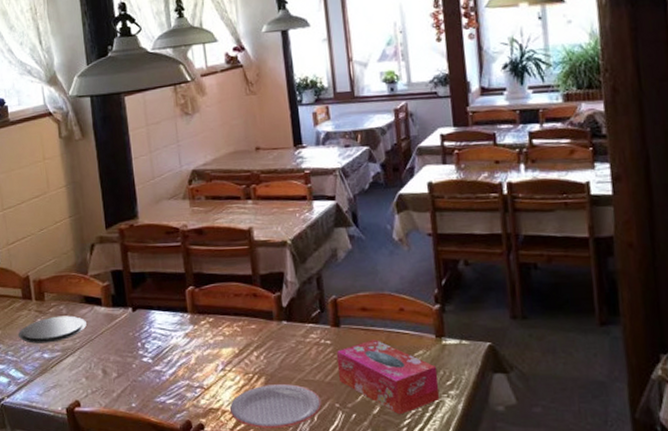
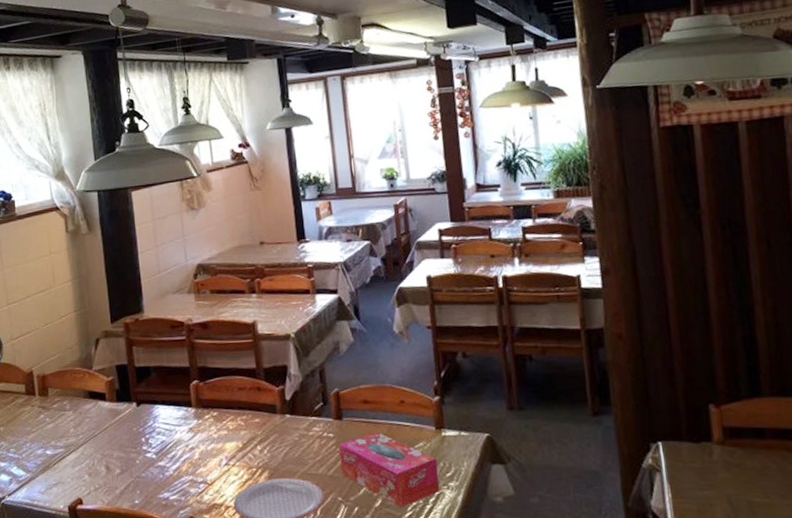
plate: present [18,315,87,344] -> none [20,411,90,440]

